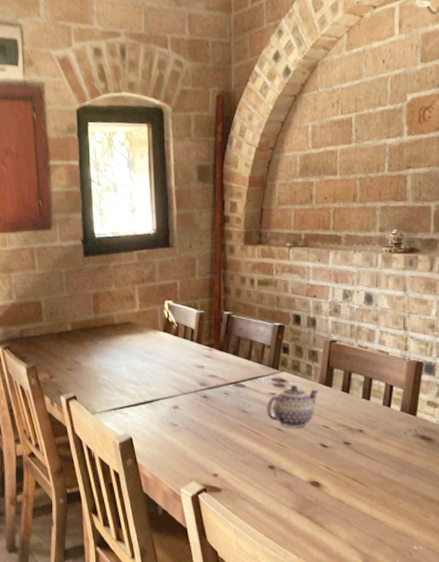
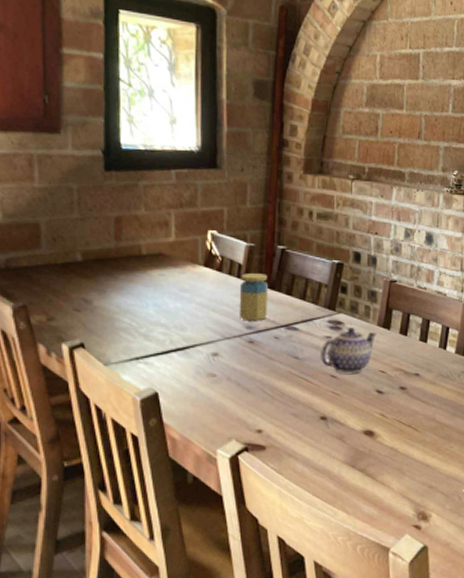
jar: none [193,336,217,379] -> present [239,272,268,321]

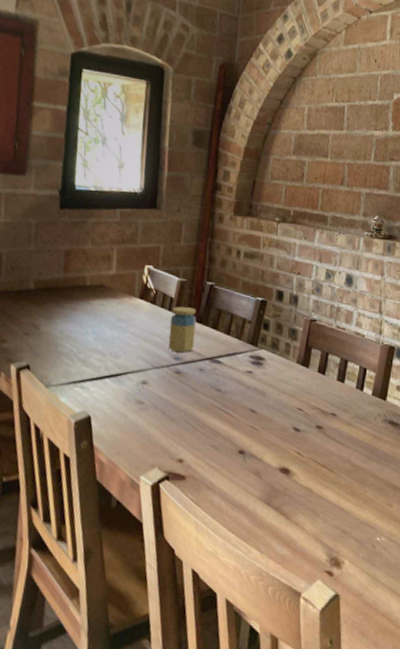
teapot: present [321,328,377,374] -> none [241,364,296,409]

